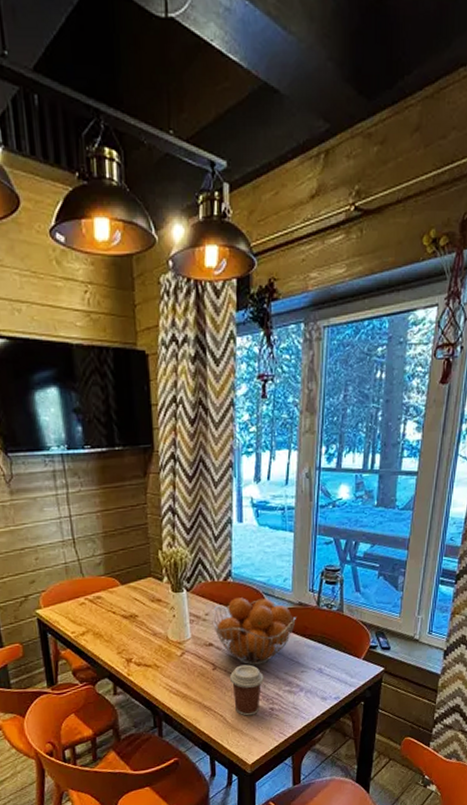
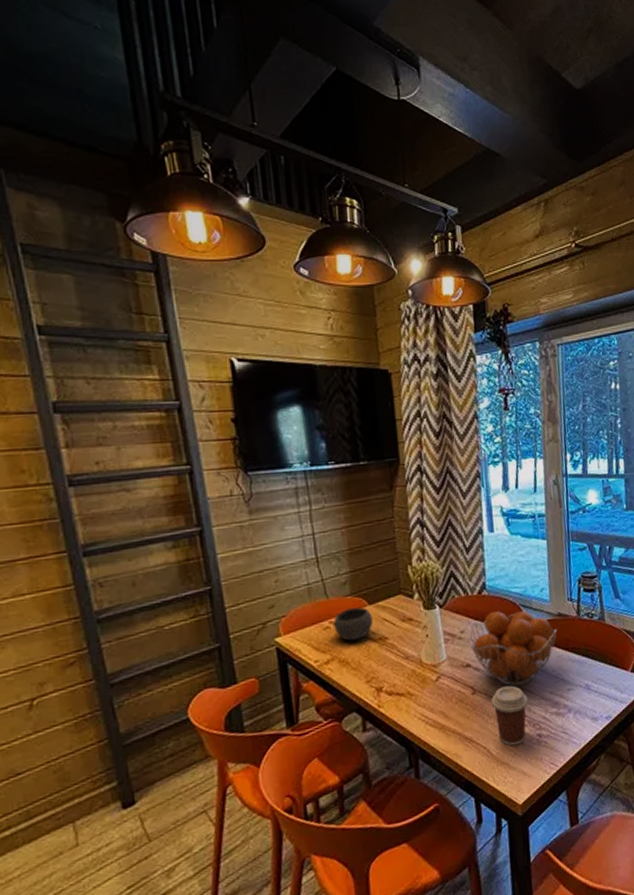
bowl: none [89,586,124,616] -> present [333,607,373,641]

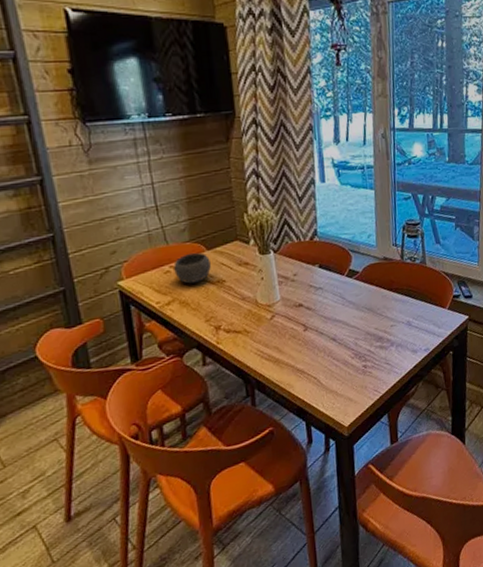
fruit basket: present [467,611,557,686] -> none [300,255,382,324]
coffee cup: present [491,685,528,746] -> none [322,322,355,376]

